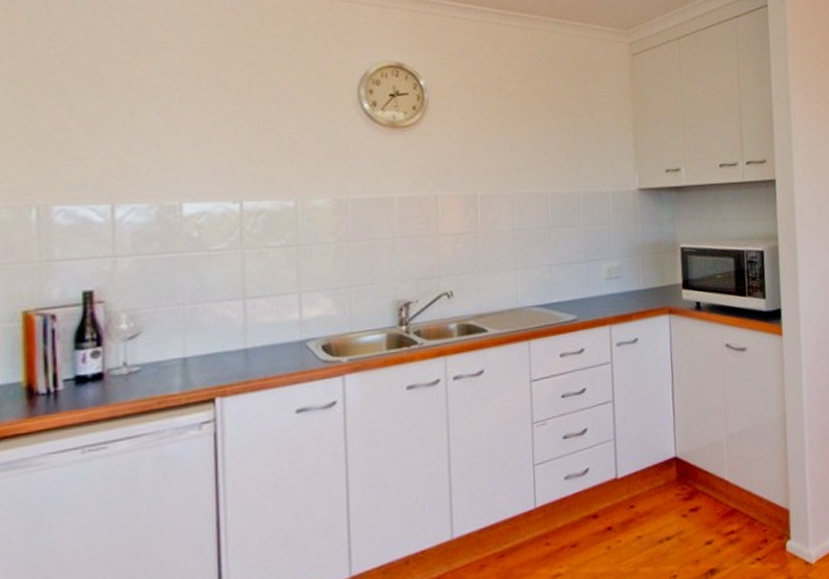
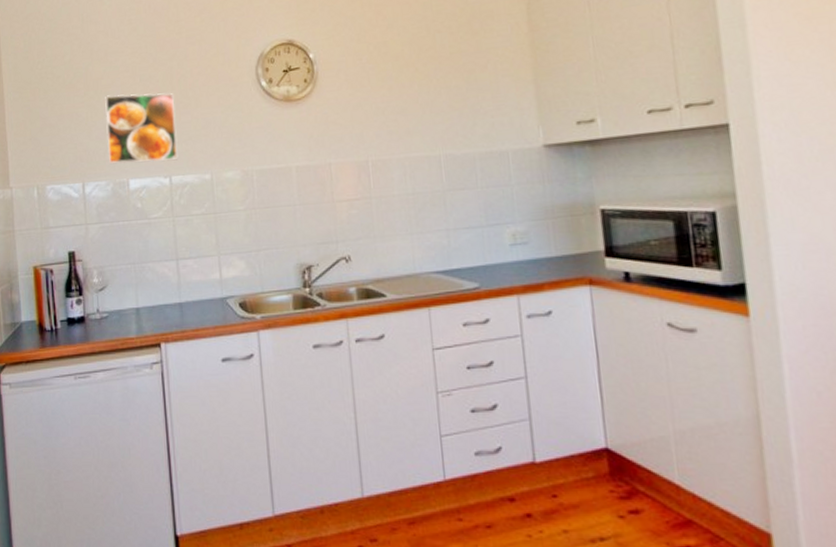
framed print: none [153,99,253,184] -> present [105,92,178,164]

